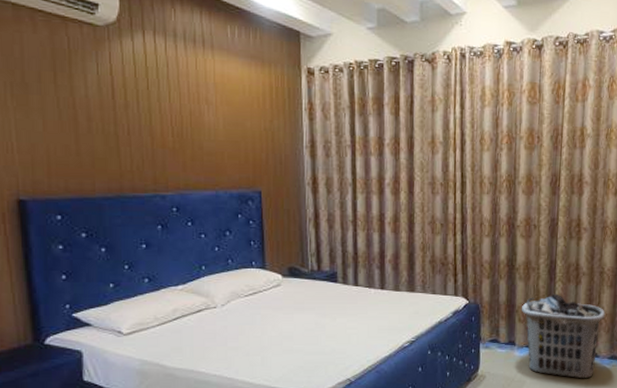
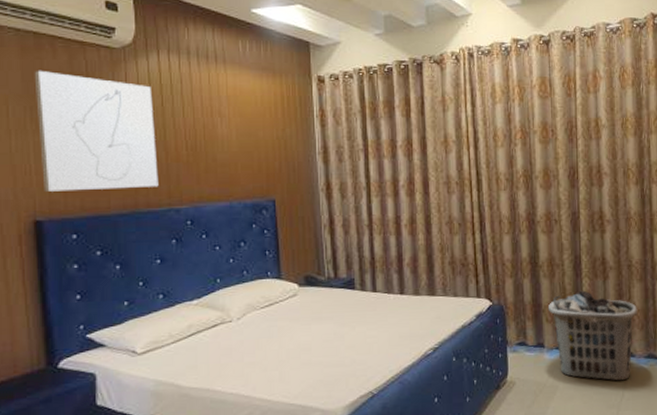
wall art: none [13,44,144,172] -> present [34,70,159,192]

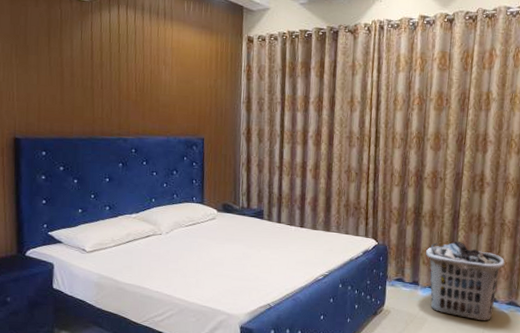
wall art: present [34,70,159,192] -> none [20,15,112,119]

